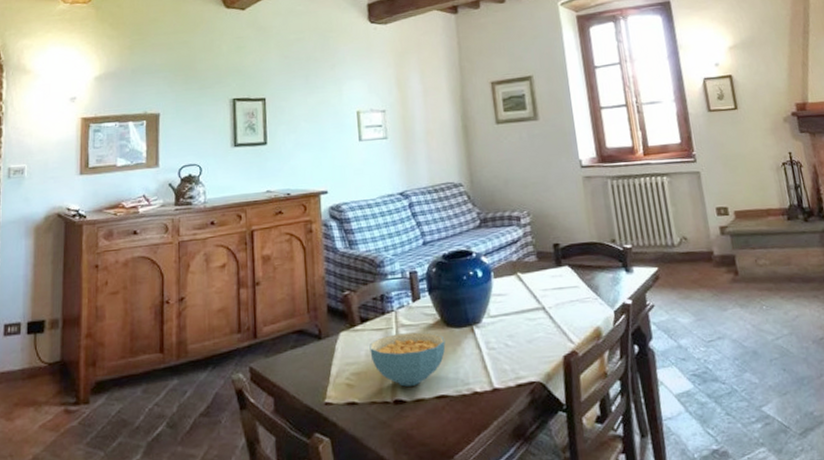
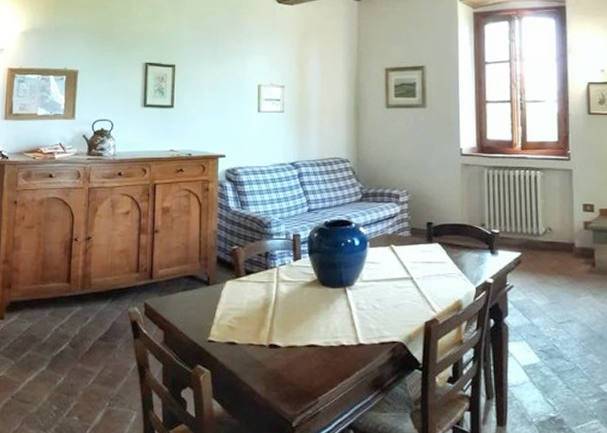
cereal bowl: present [369,332,446,387] -> none [252,288,320,334]

